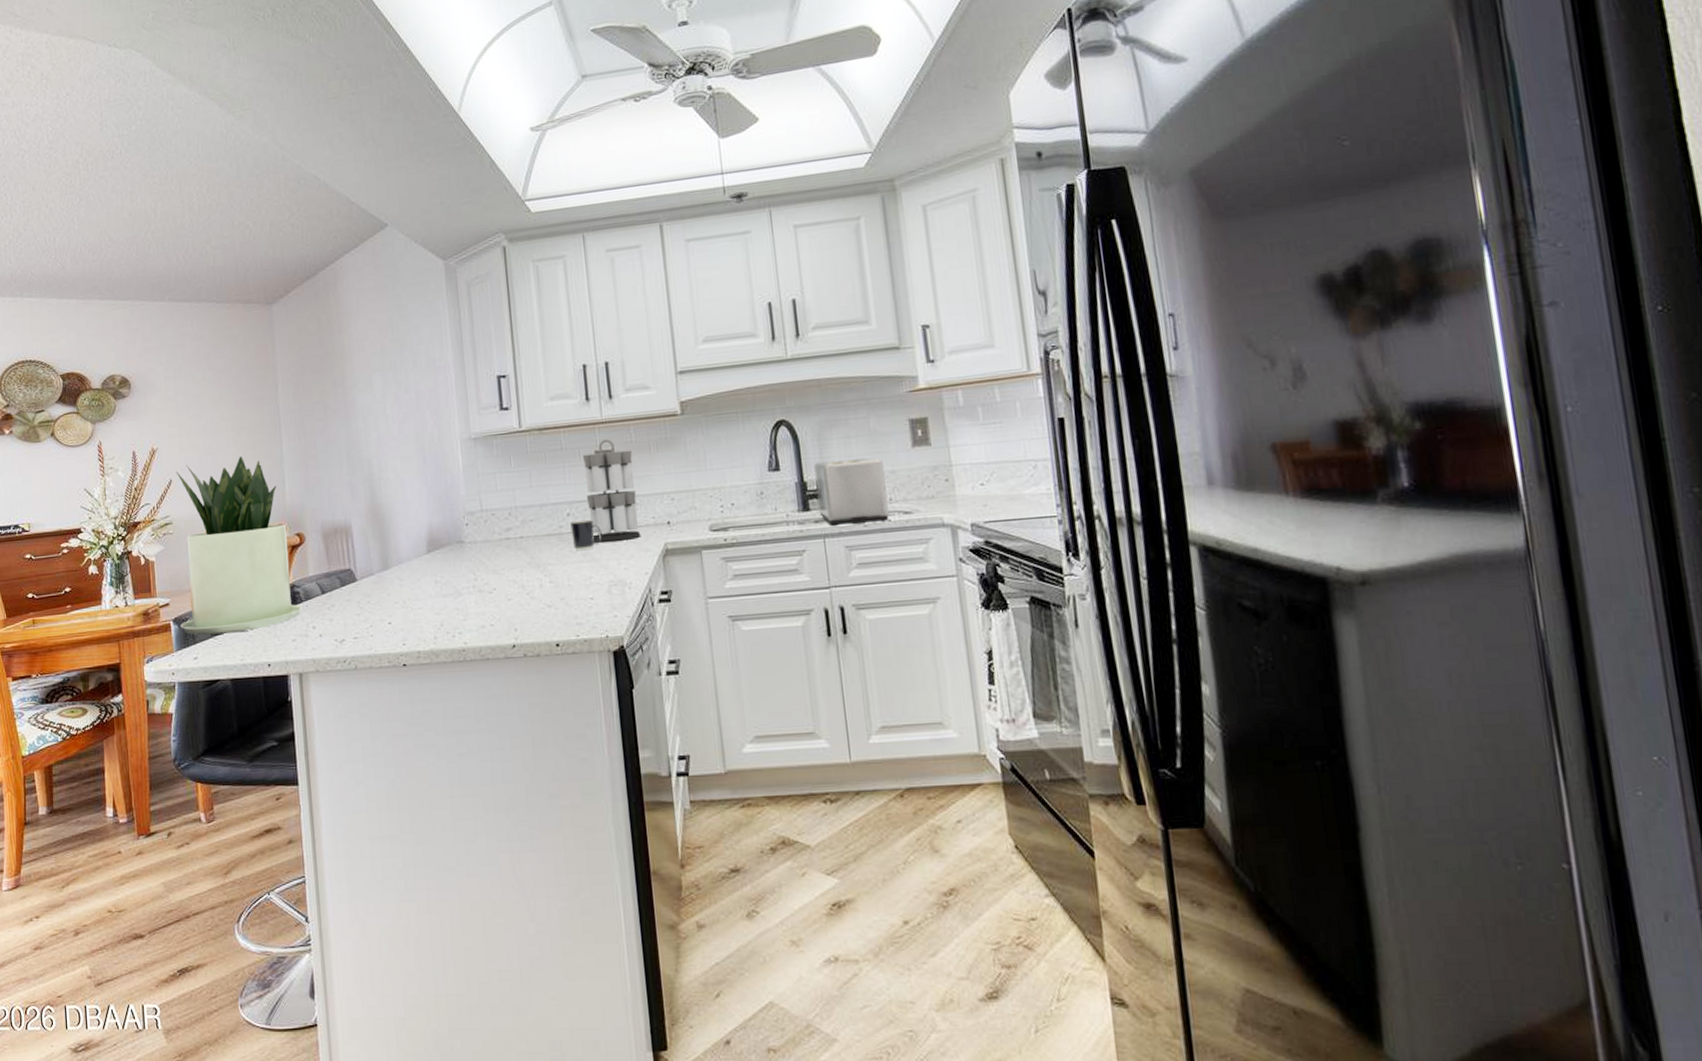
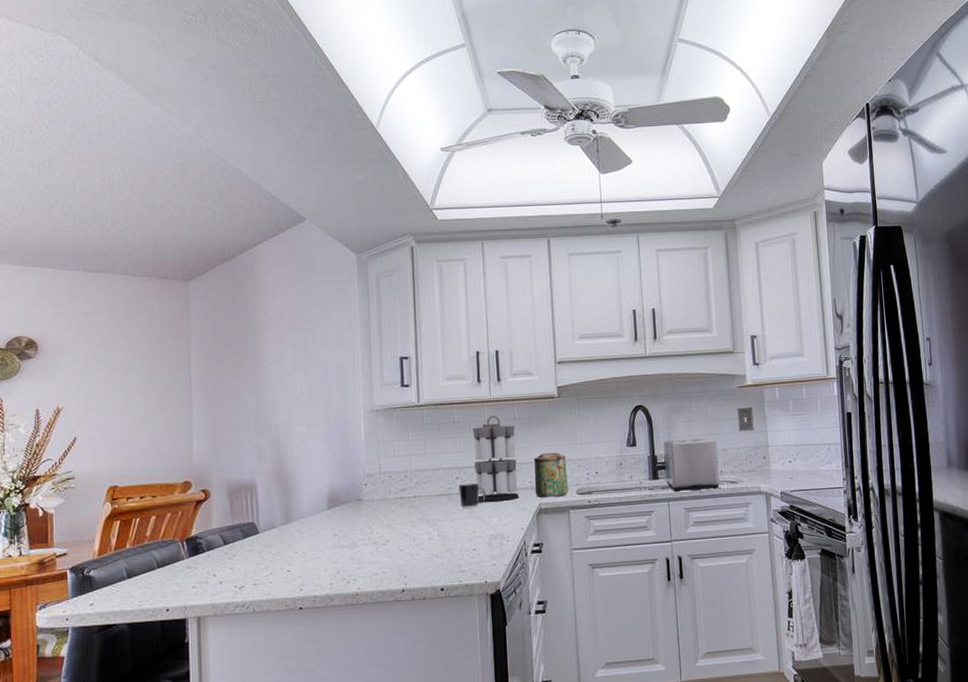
planter: present [176,455,303,635] -> none [78,417,205,583]
canister: none [655,481,699,536] -> present [533,452,568,498]

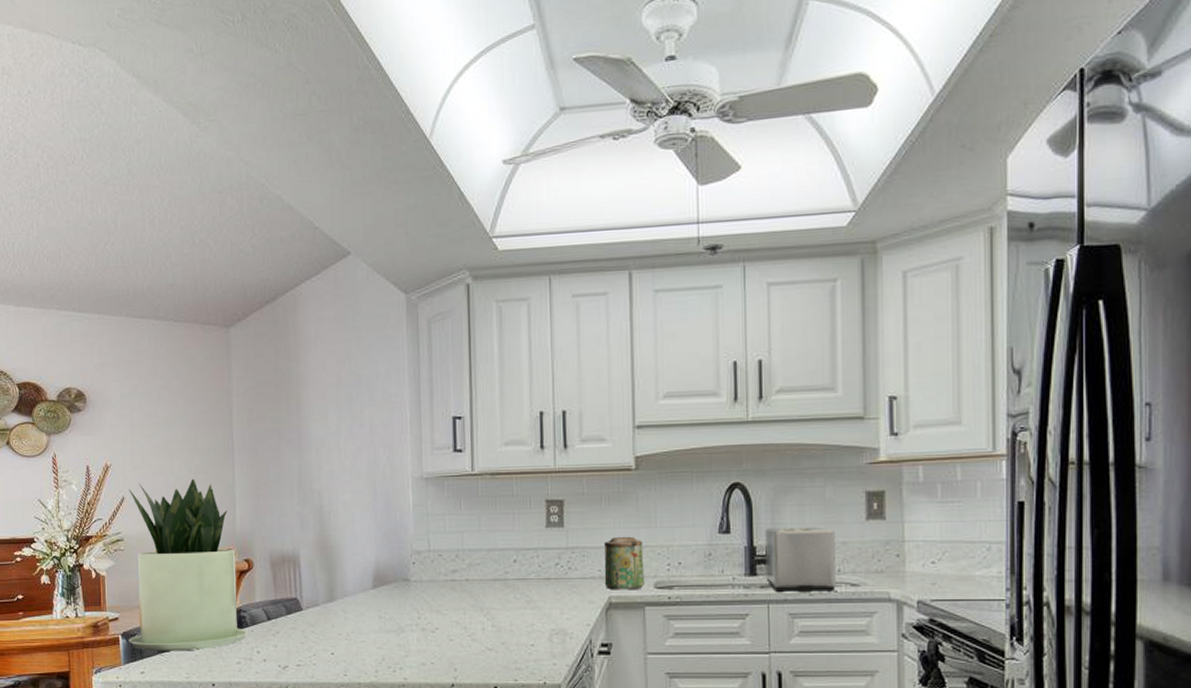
planter: none [78,417,205,583] -> present [128,478,248,651]
mug: present [459,482,486,509] -> none [516,567,547,598]
spice rack: present [473,415,520,502] -> none [533,489,586,591]

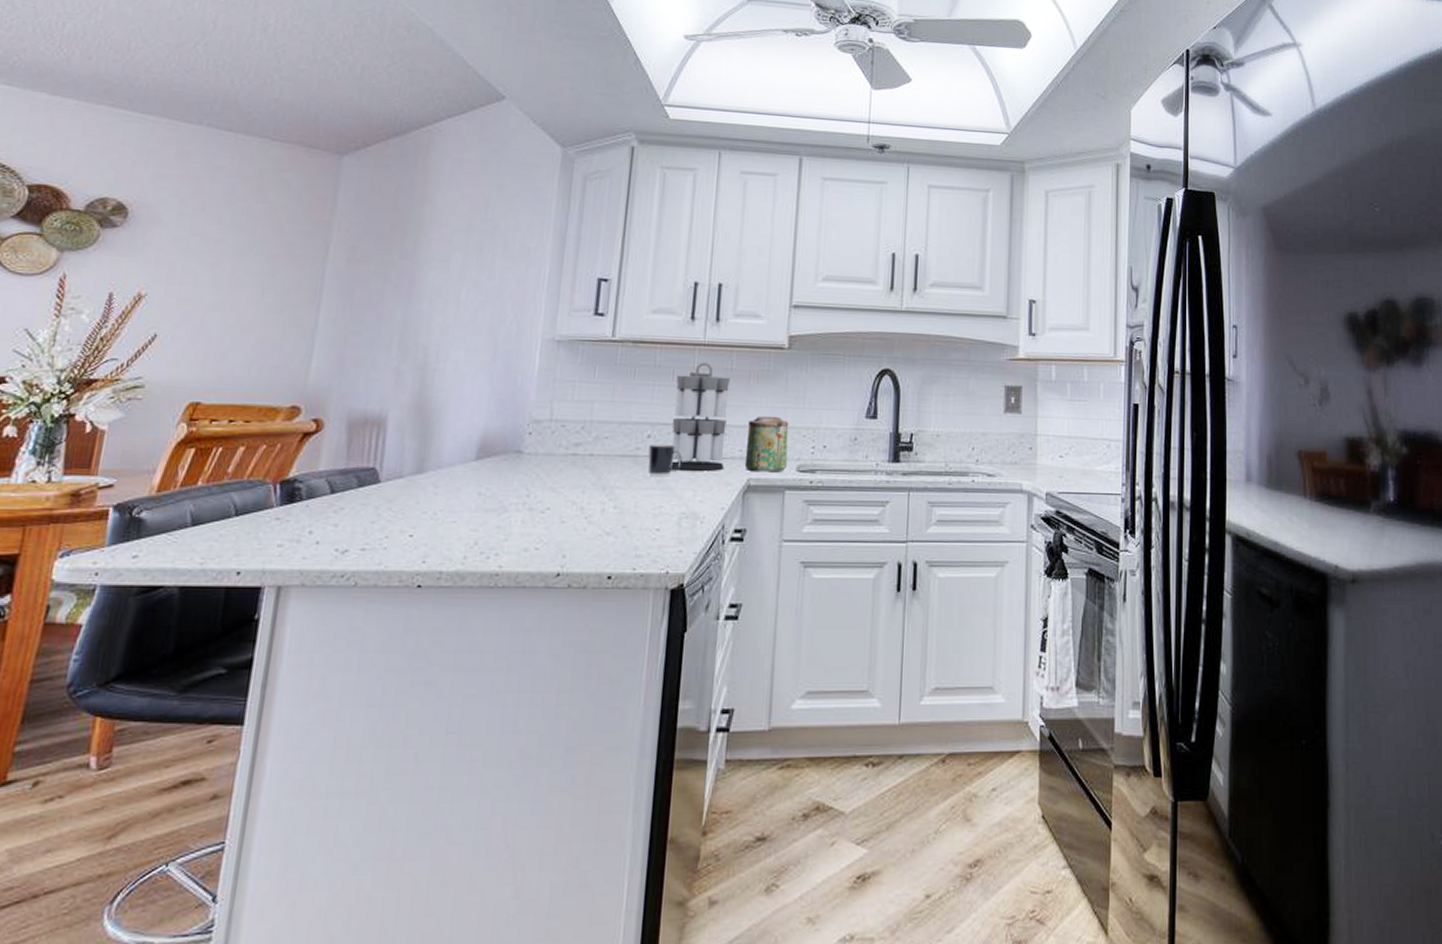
planter: present [128,478,248,651] -> none [123,319,303,530]
mug: none [516,567,547,598] -> present [648,443,682,477]
spice rack: none [533,489,586,591] -> present [670,363,730,471]
toaster: present [765,527,836,593] -> none [908,415,976,482]

